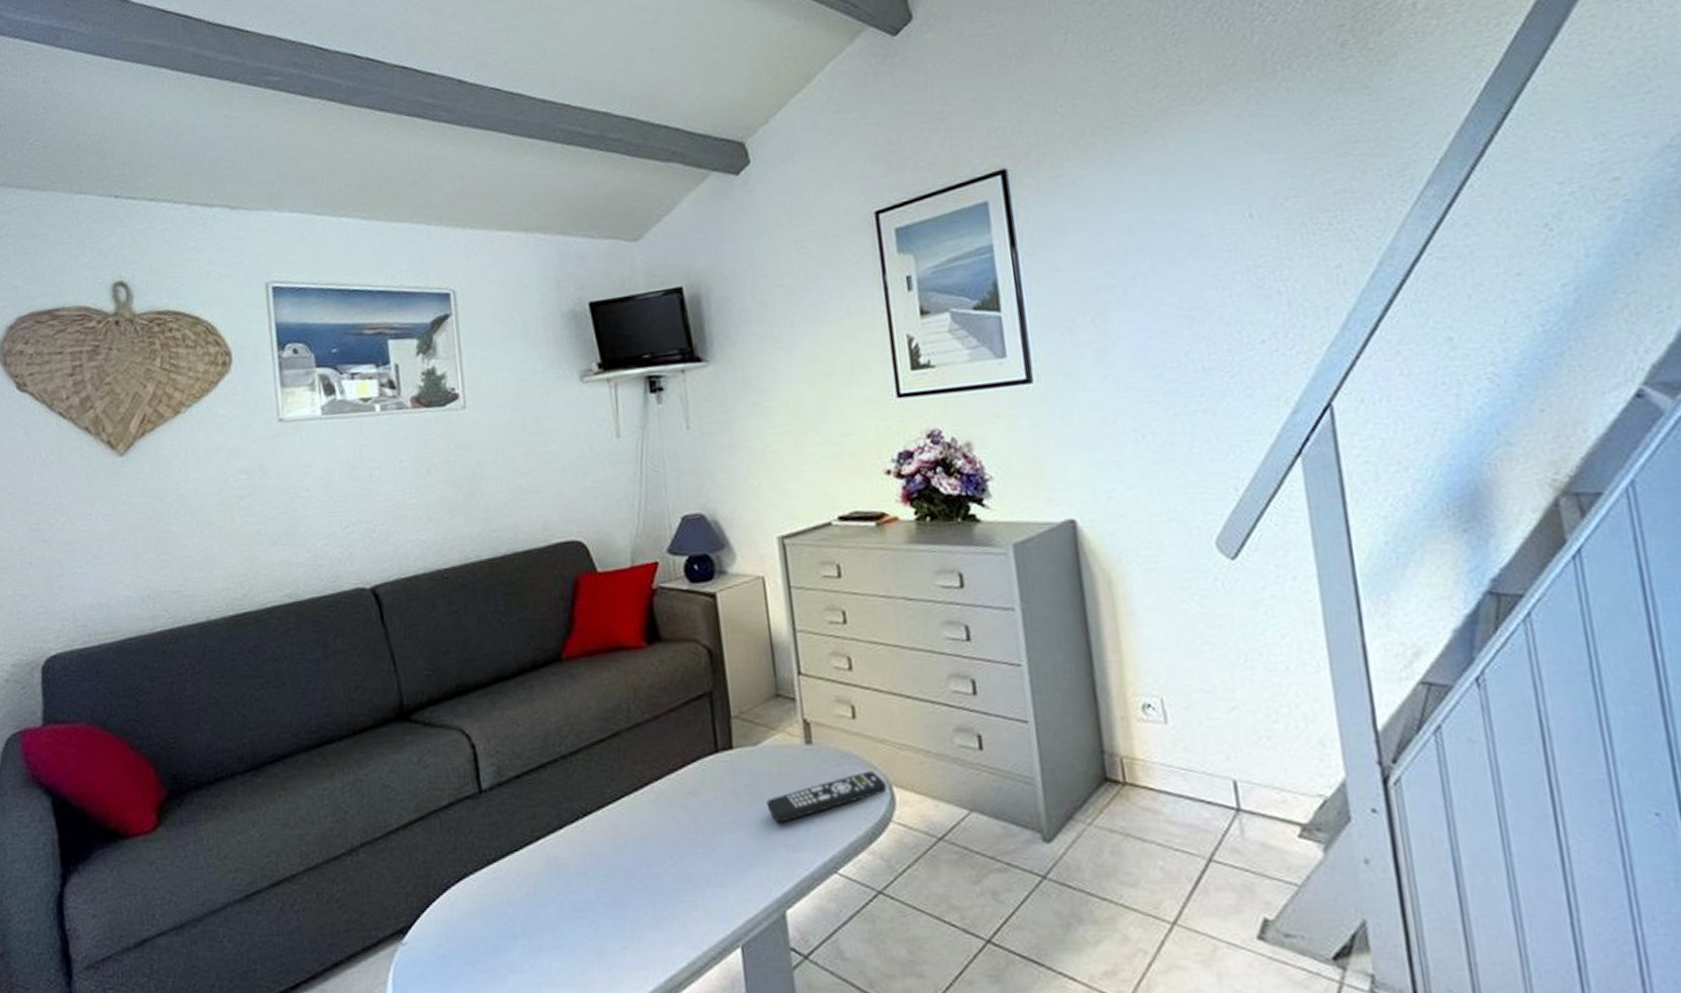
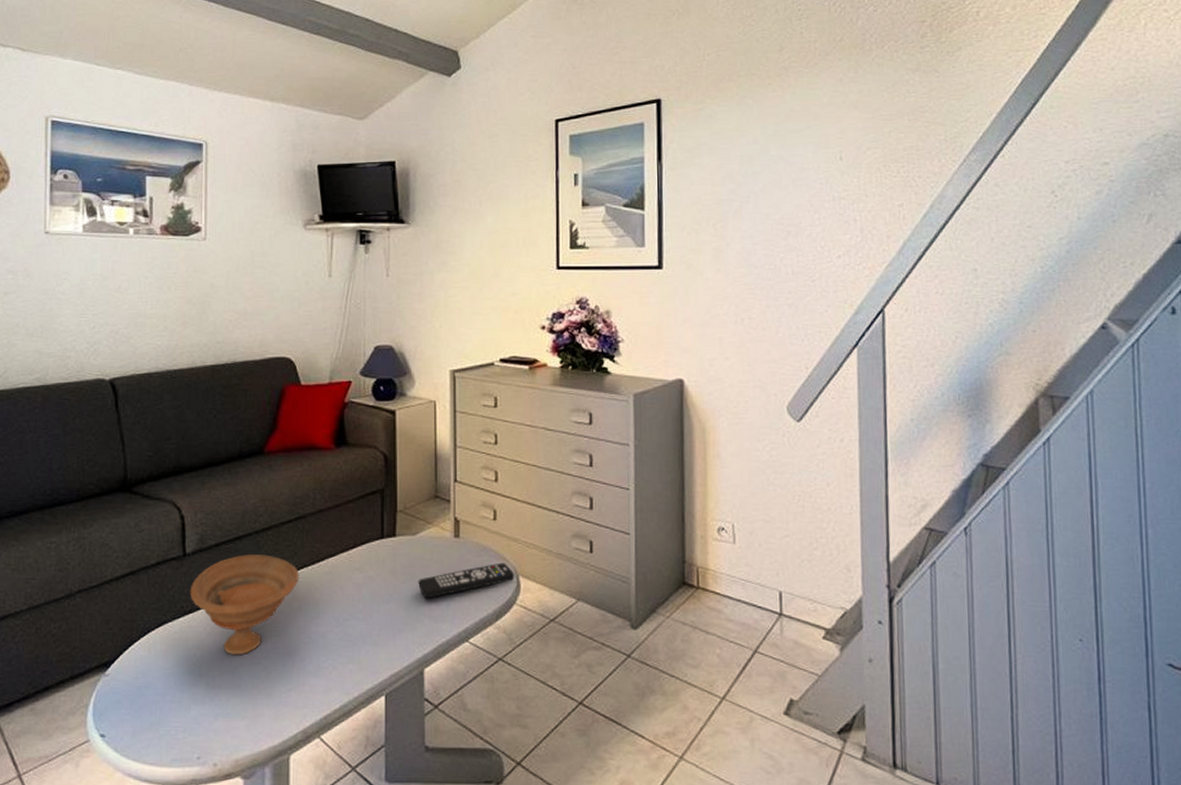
bowl: none [491,783,621,910] -> present [190,554,299,656]

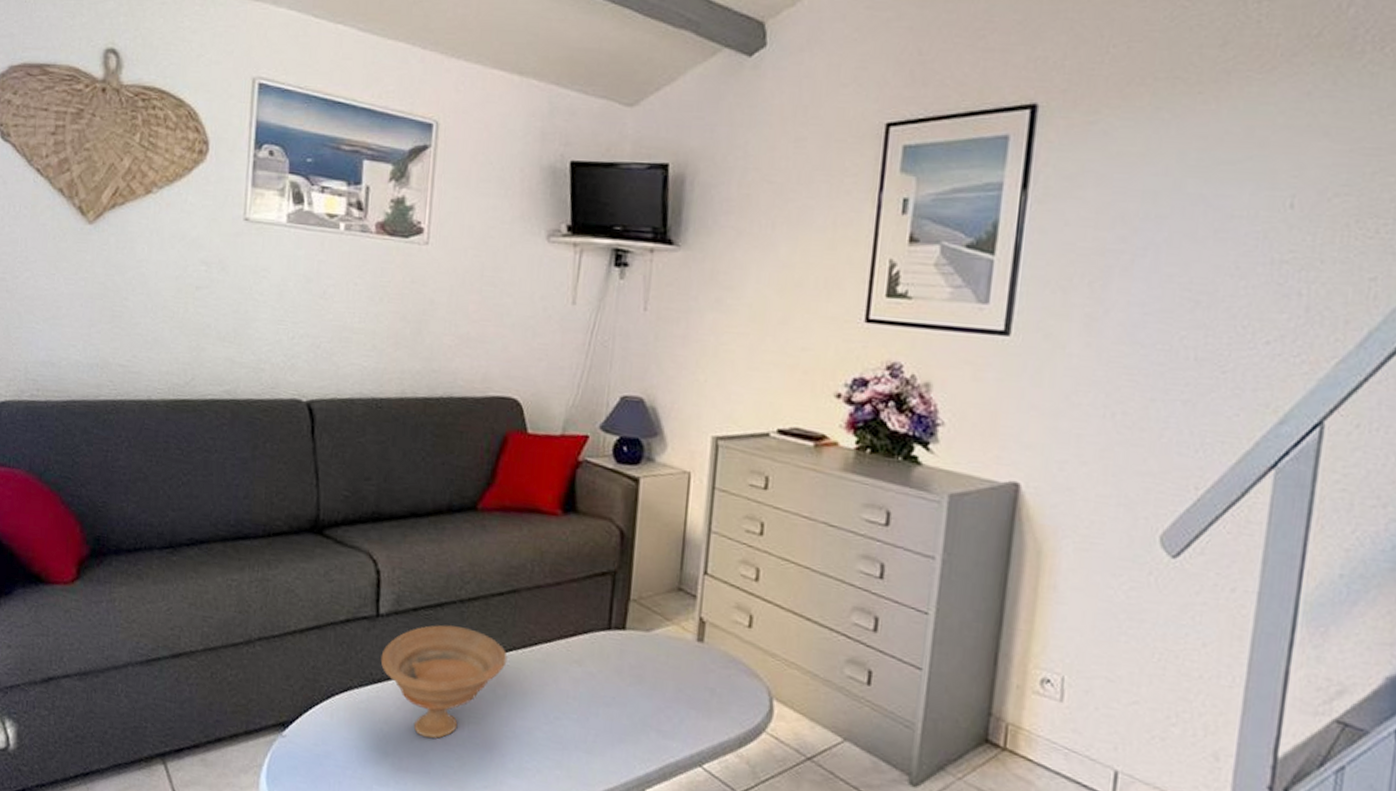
remote control: present [418,562,515,599] -> none [647,679,768,709]

